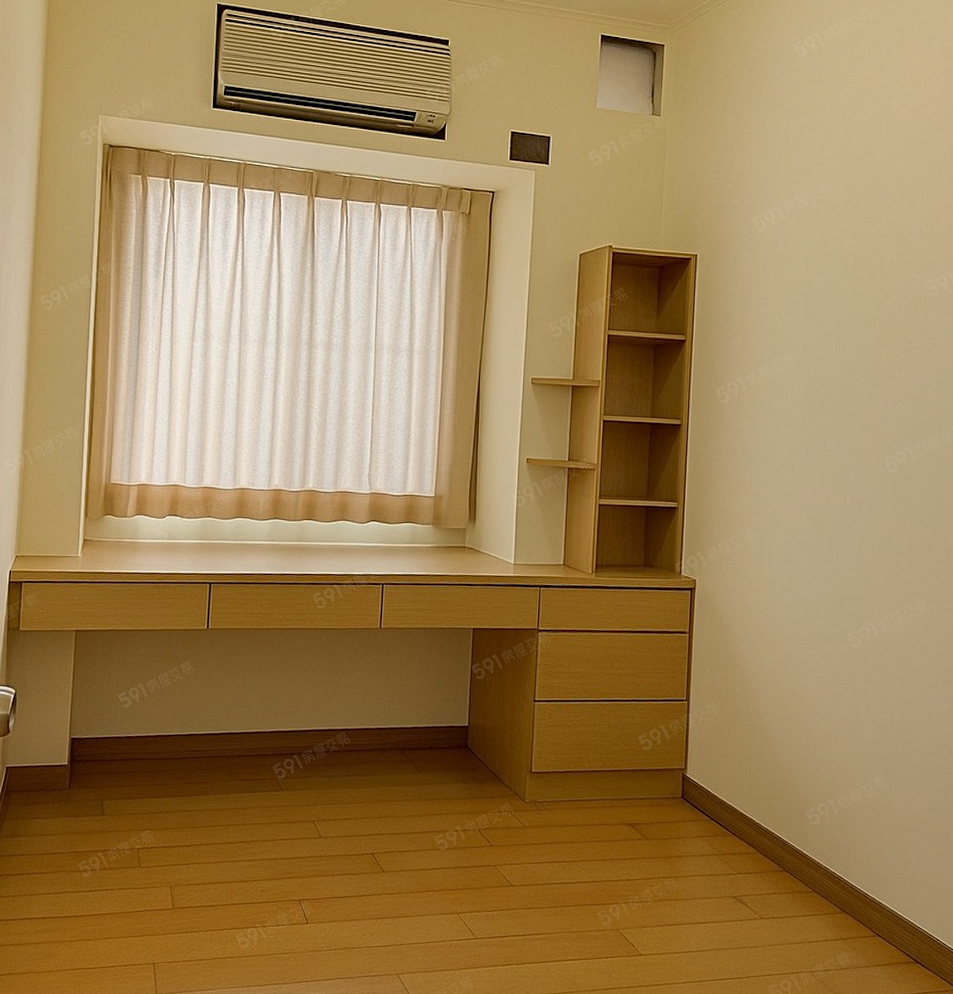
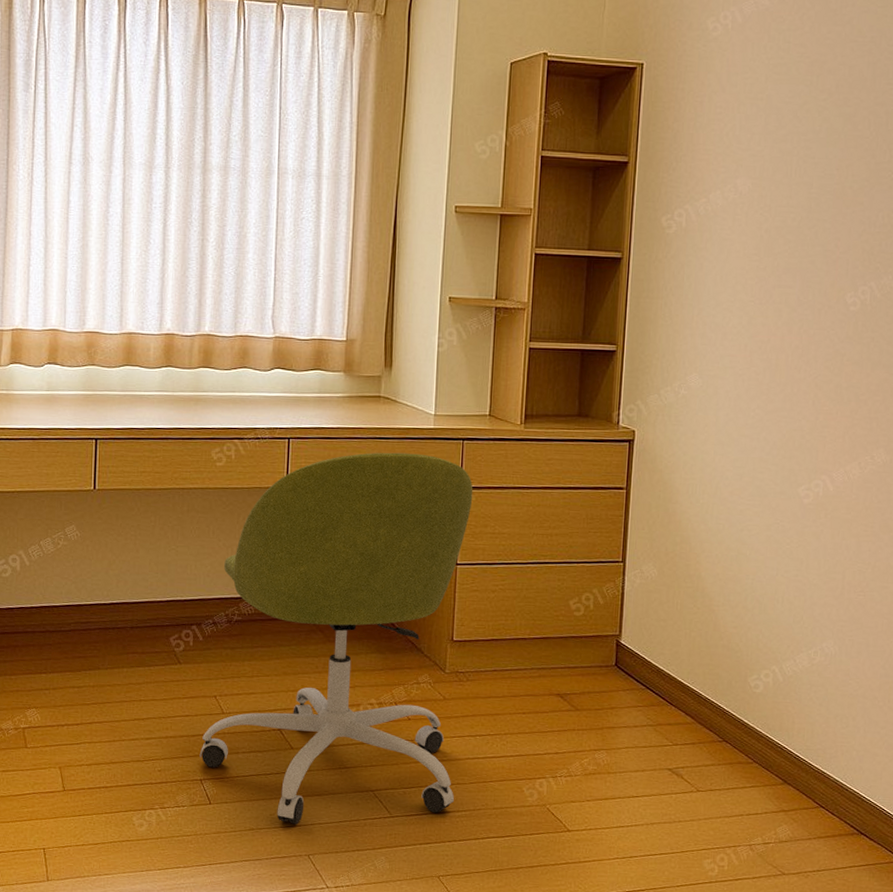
office chair: none [298,597,550,944] -> present [199,452,473,824]

